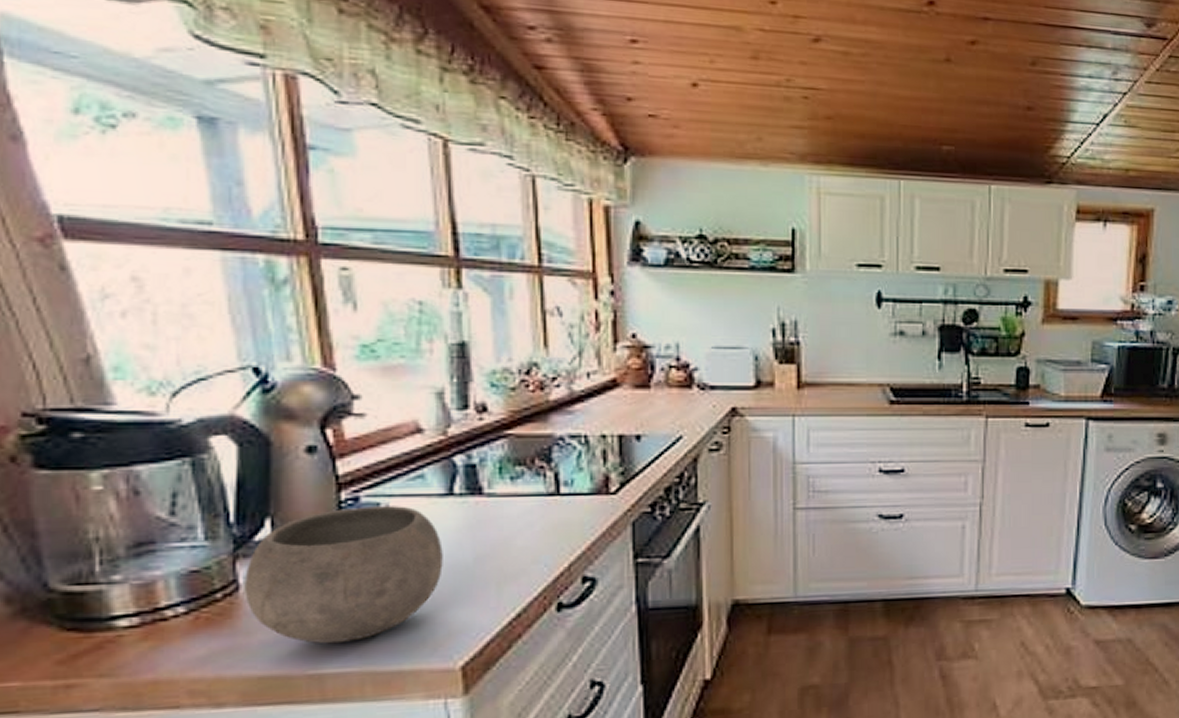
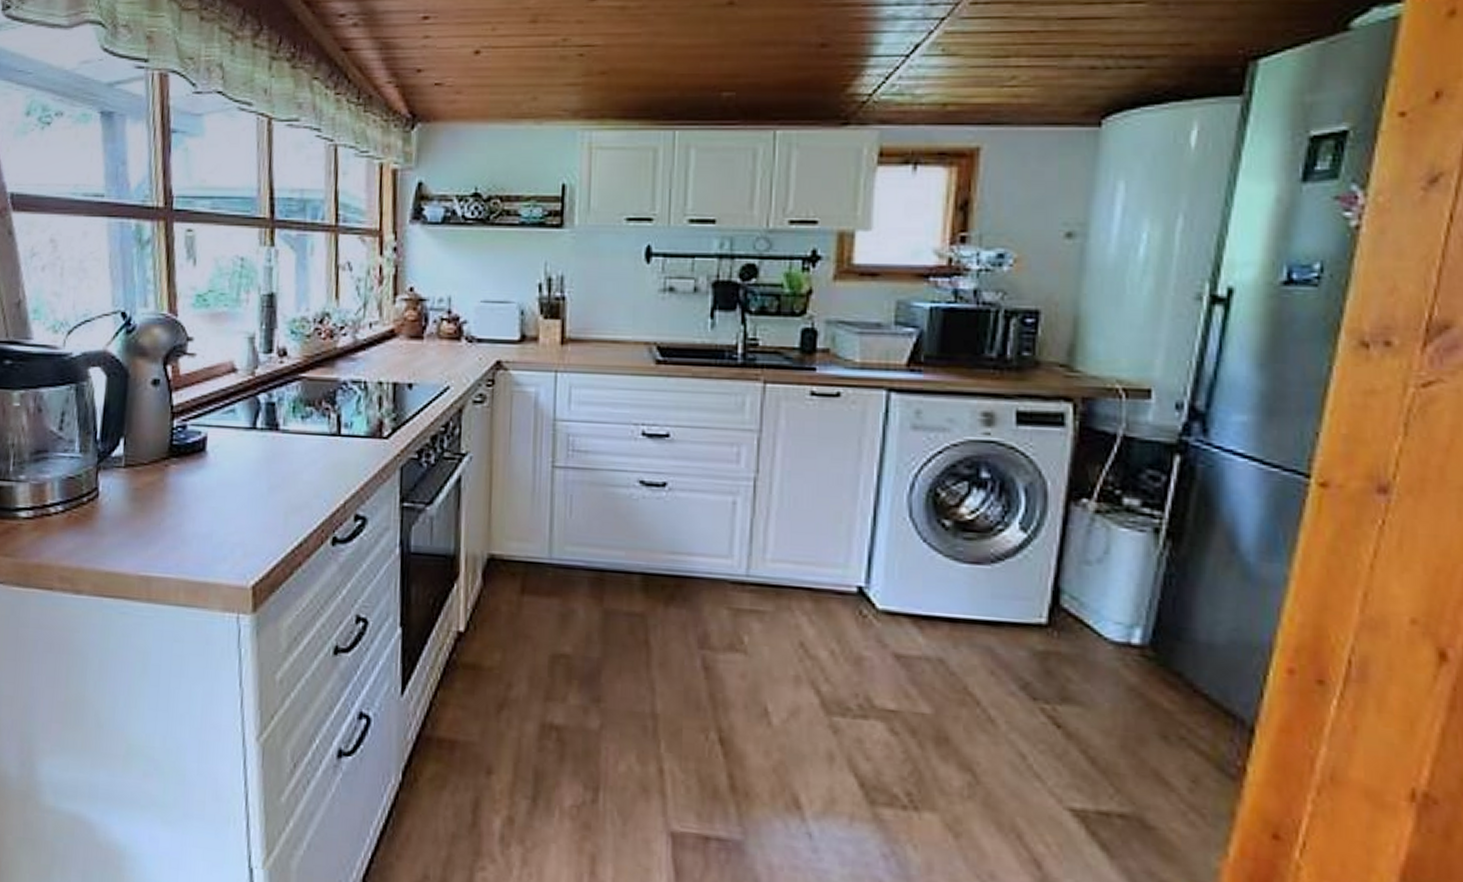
bowl: present [244,506,443,644] -> none [102,434,245,552]

